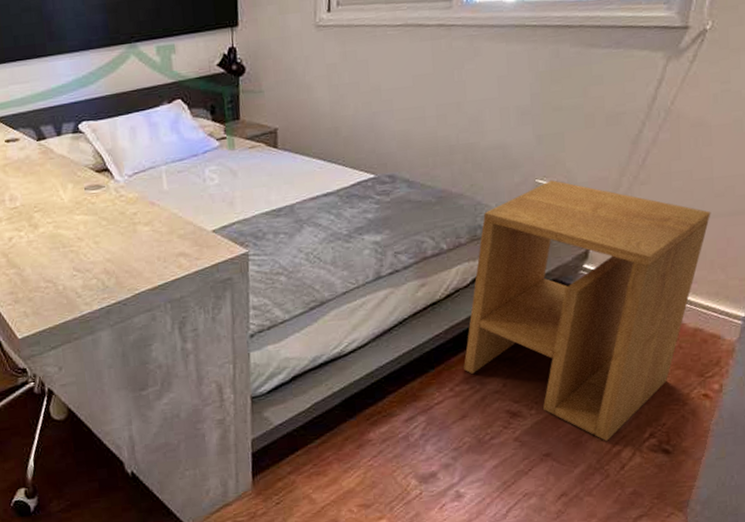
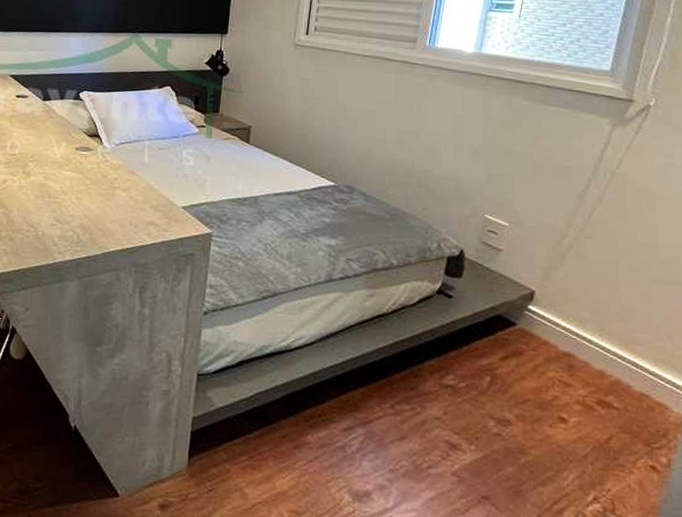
side table: present [464,180,711,441] -> none [406,218,657,496]

